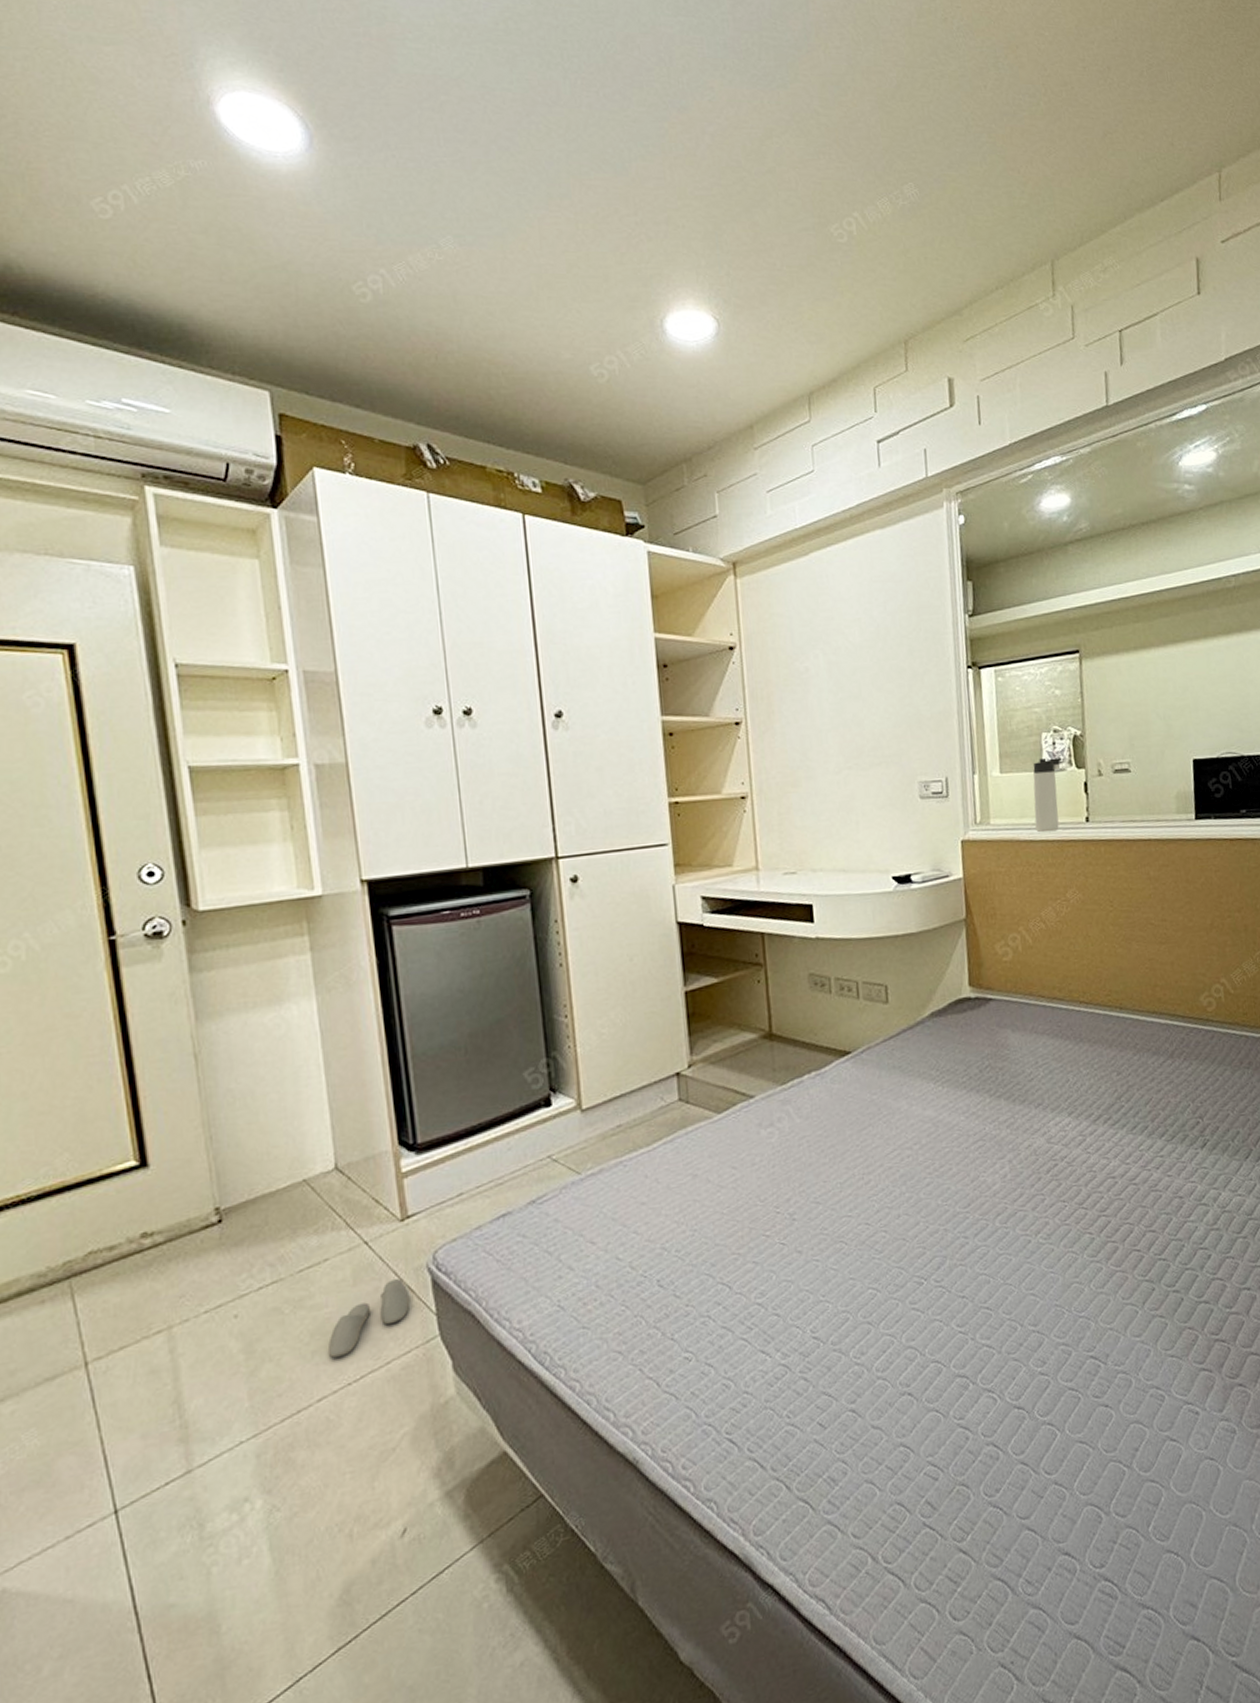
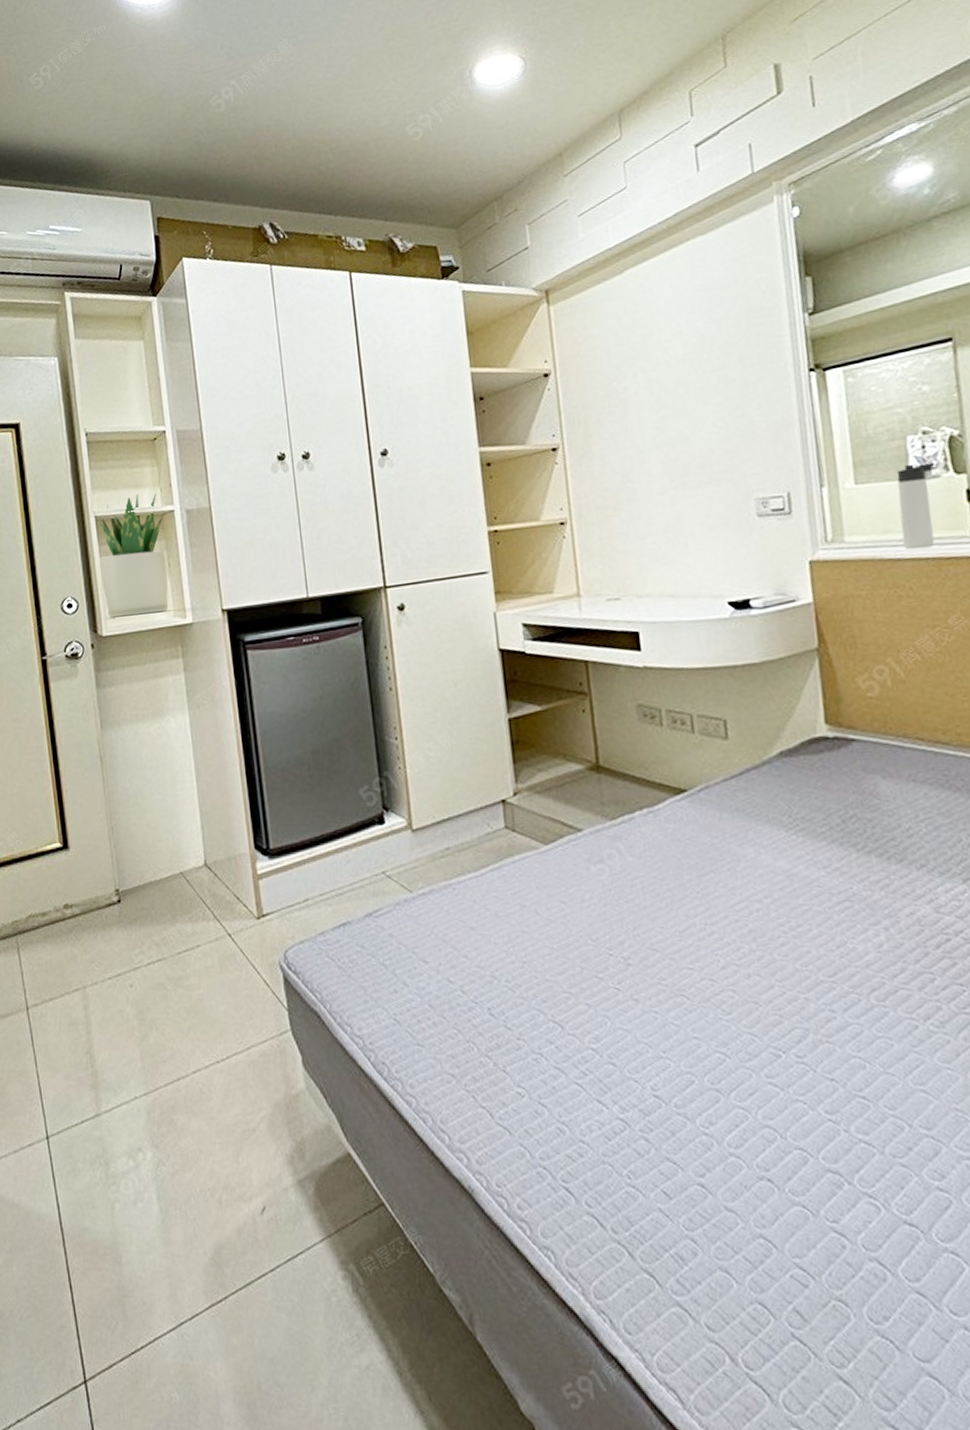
planter: none [196,742,290,889] -> present [100,494,168,618]
slippers: present [327,1278,409,1358] -> none [200,972,265,1035]

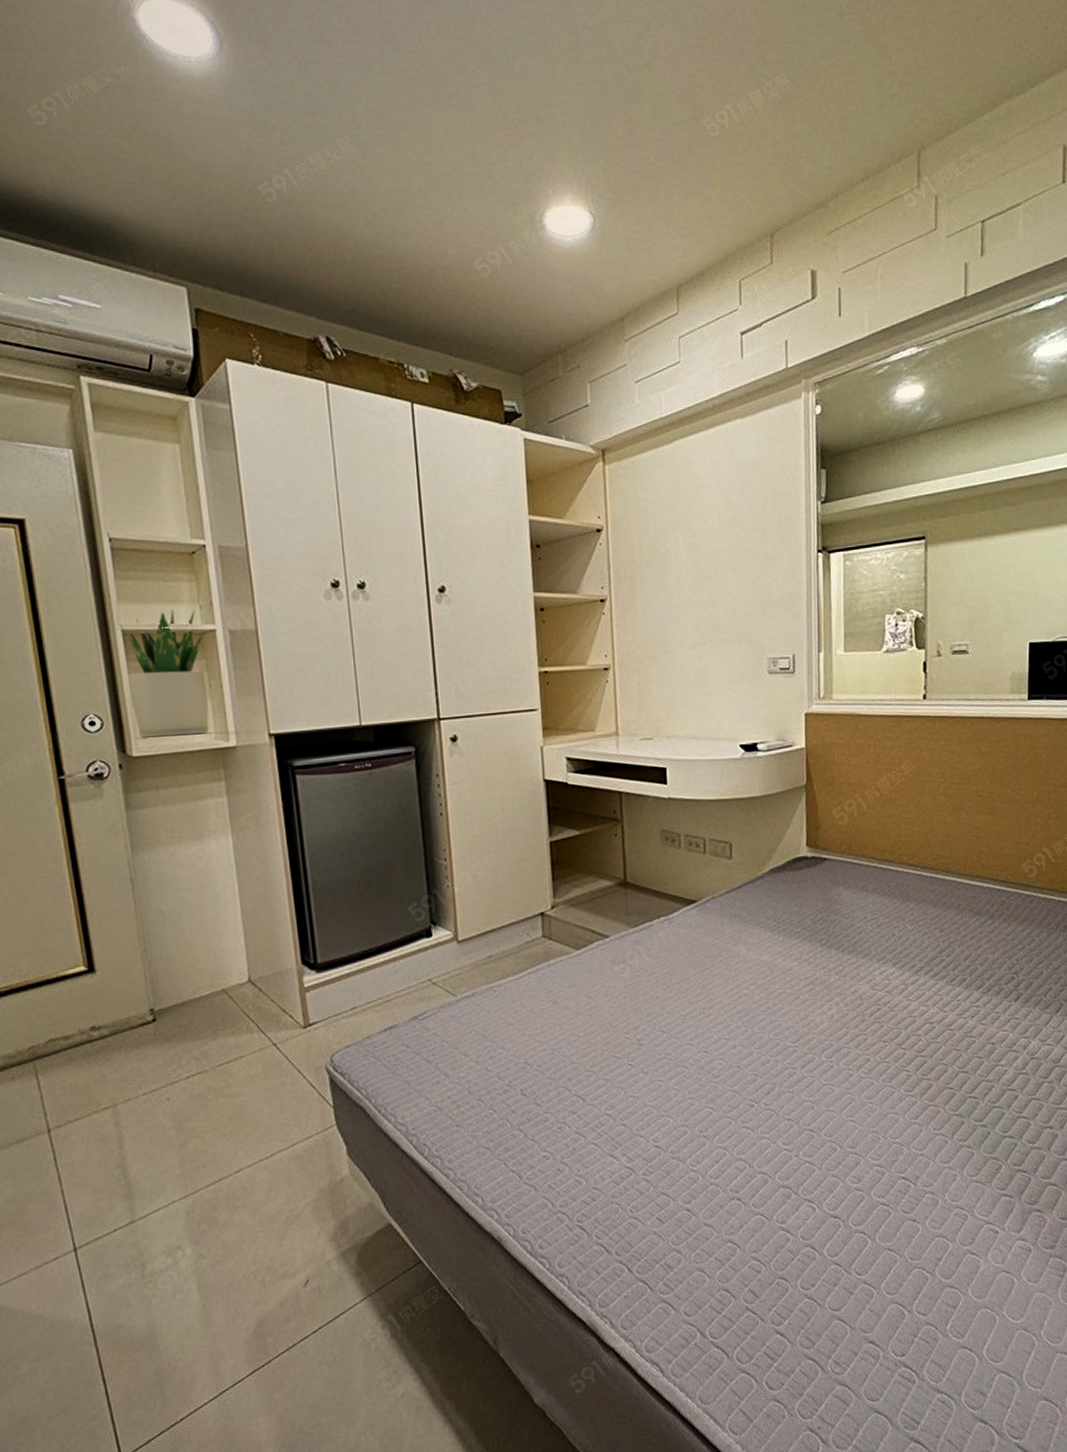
thermos bottle: present [896,462,936,550] -> none [874,638,904,708]

